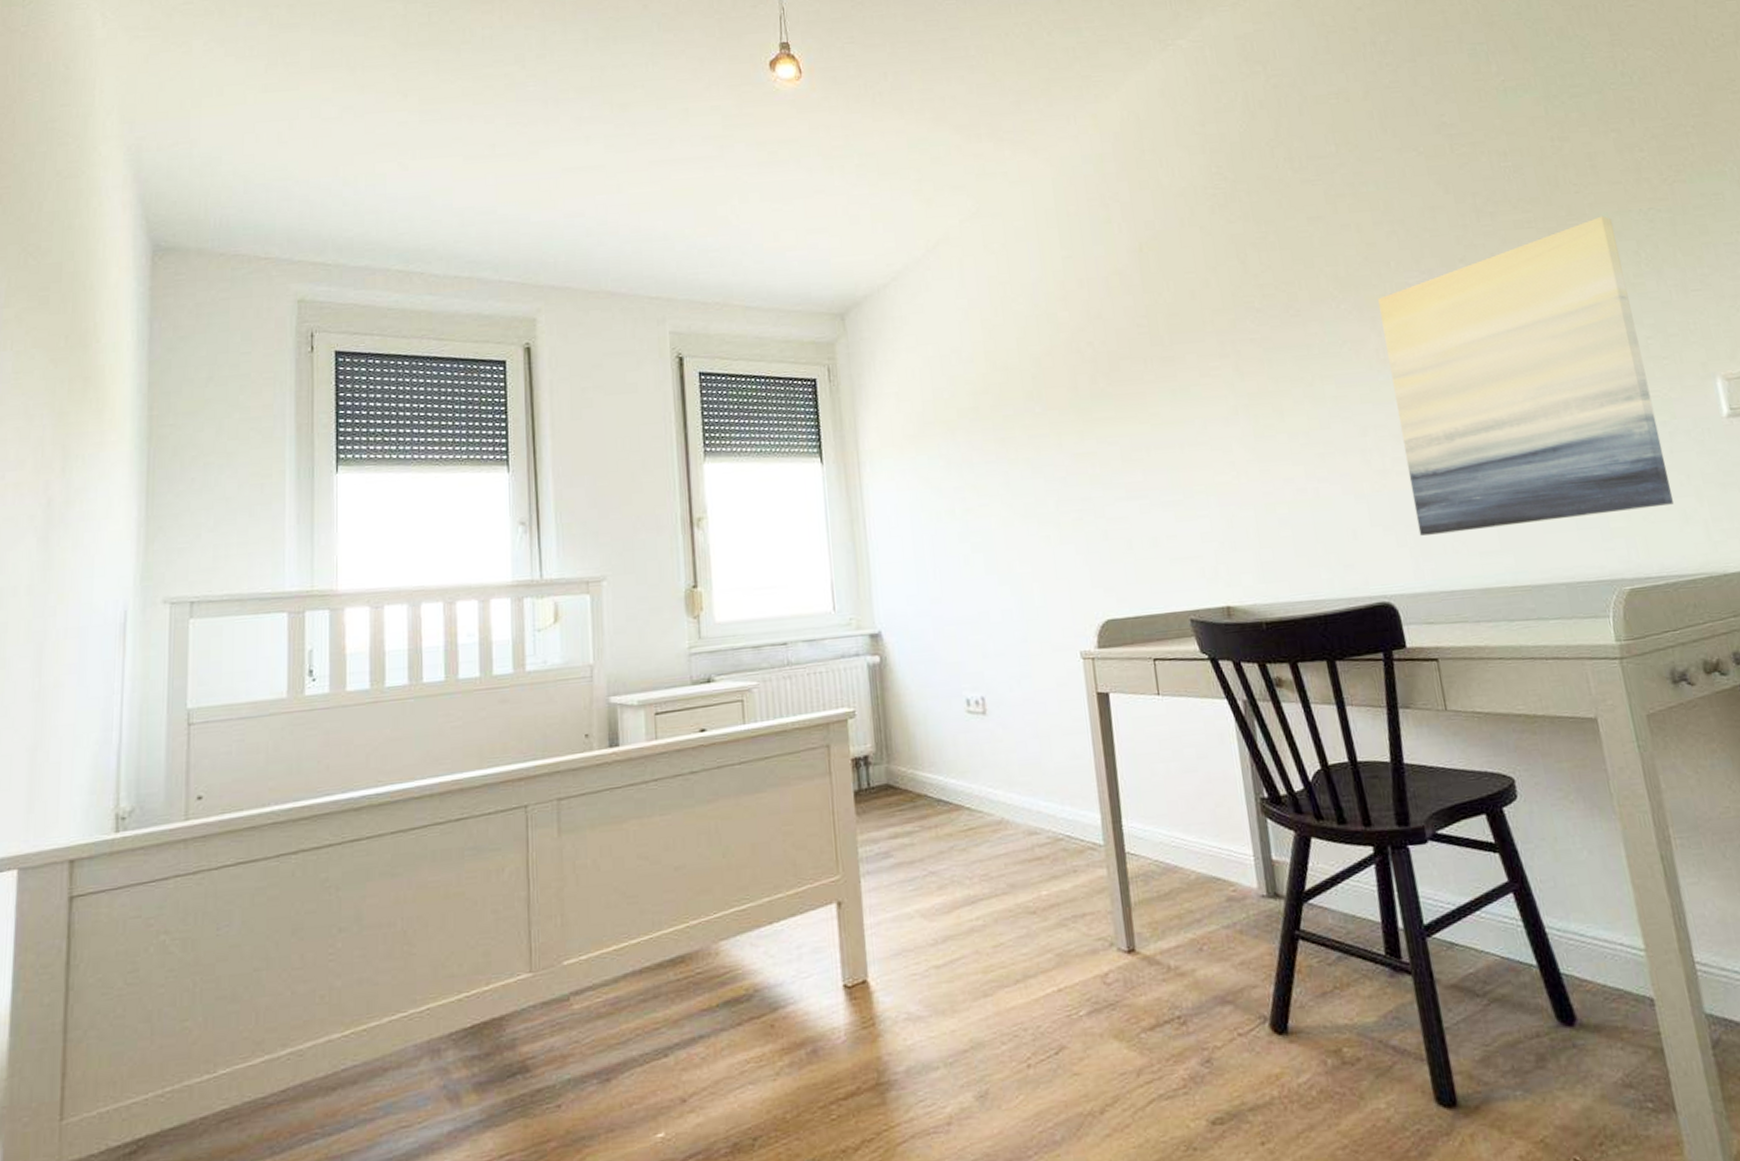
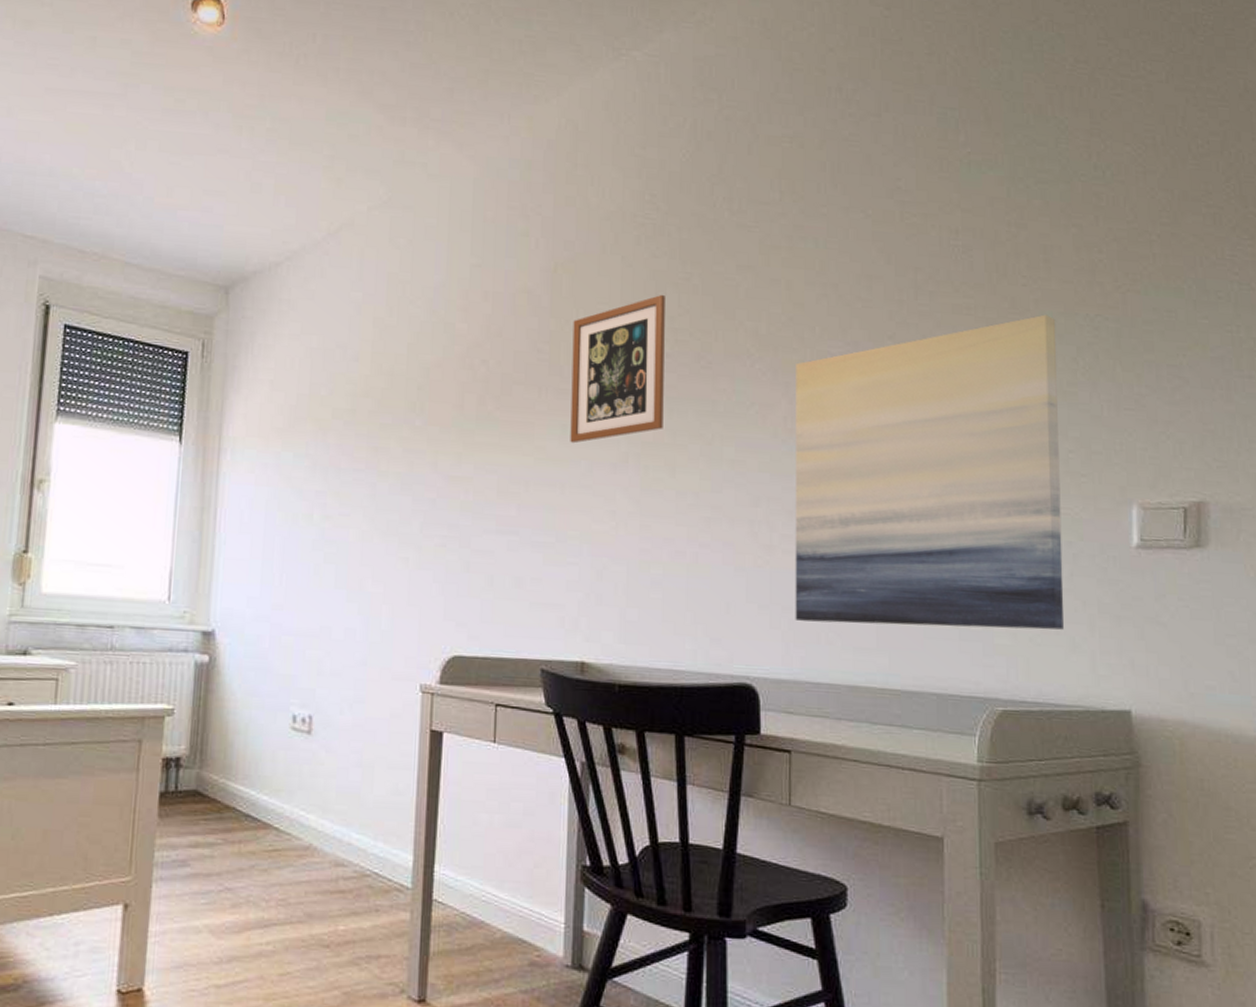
picture frame: none [1165,255,1266,405] -> present [570,294,665,444]

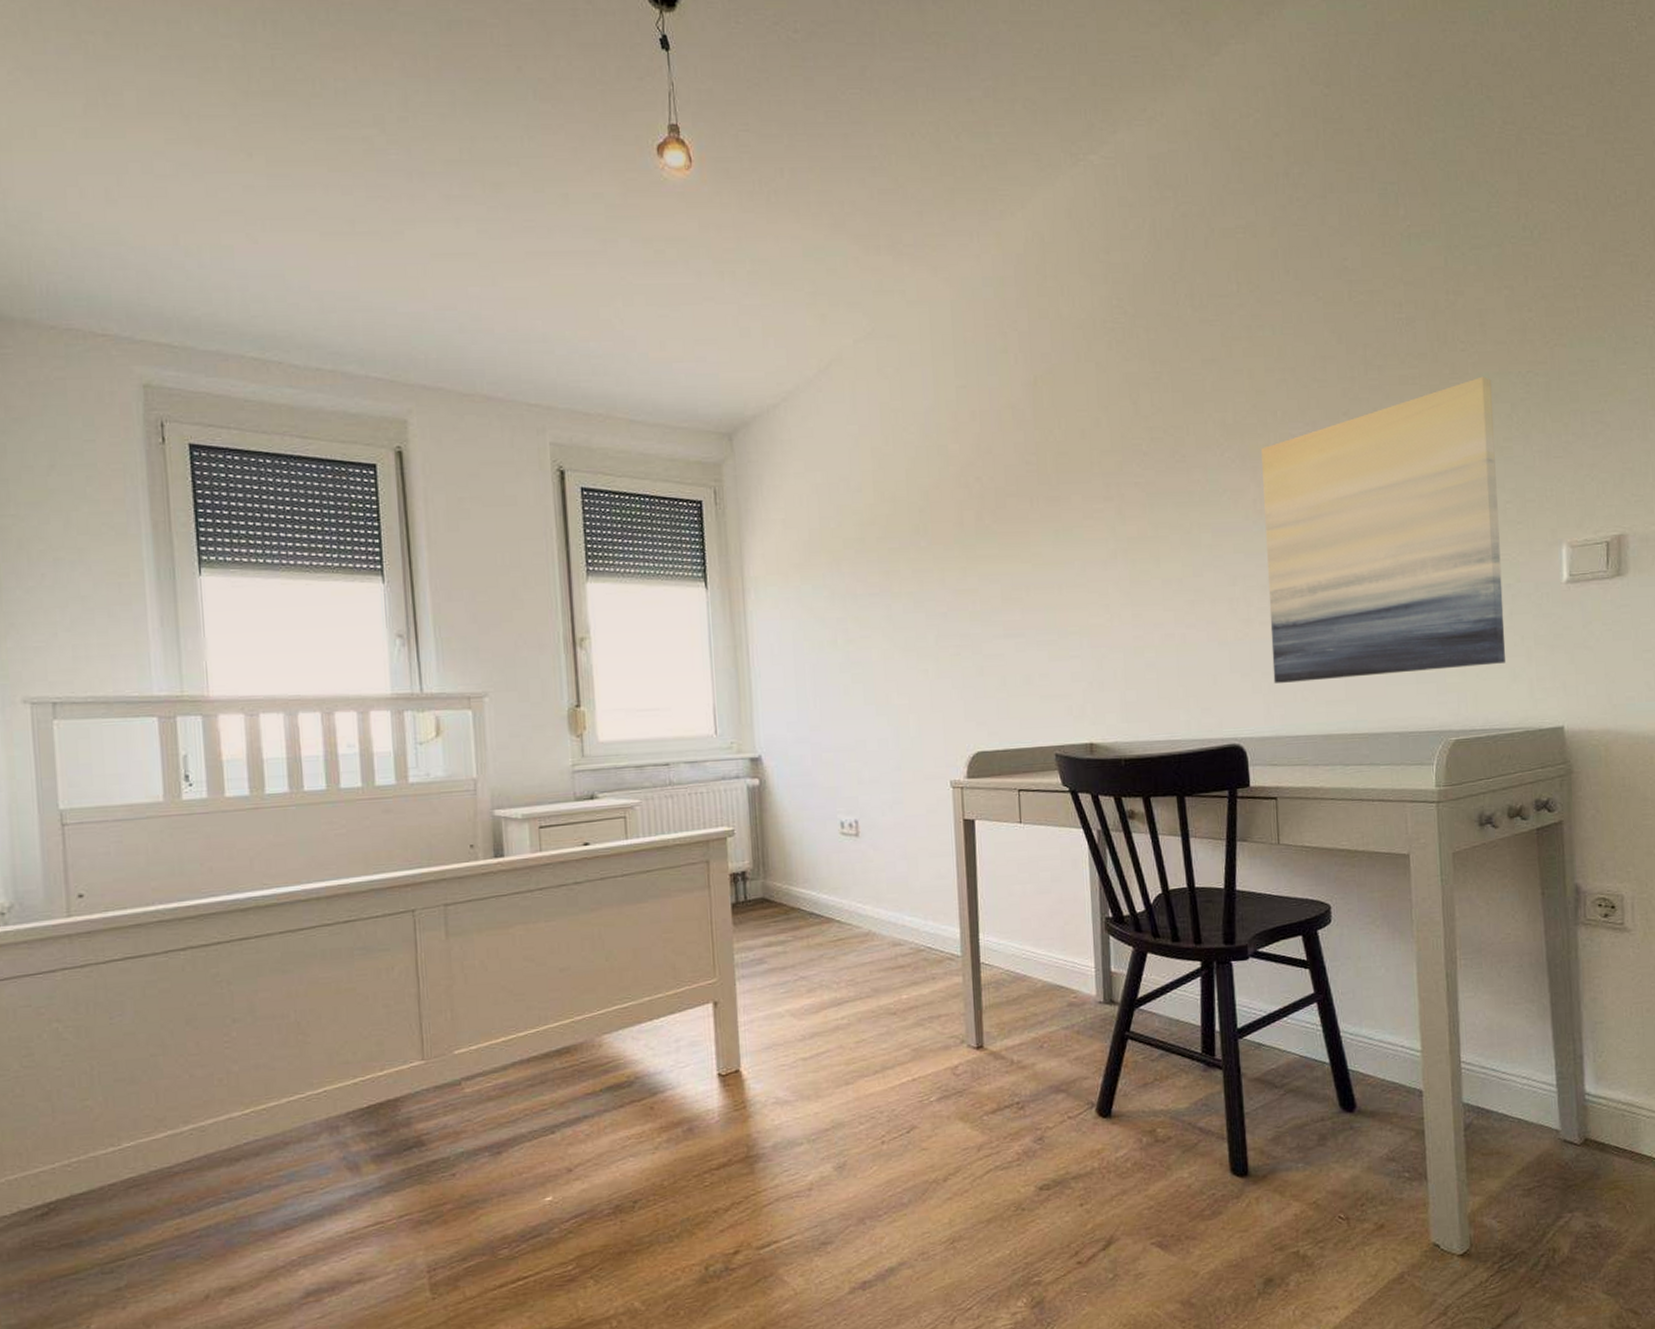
picture frame: present [570,294,665,444] -> none [1056,395,1146,547]

